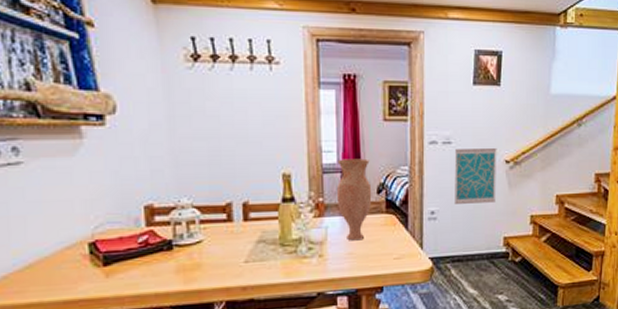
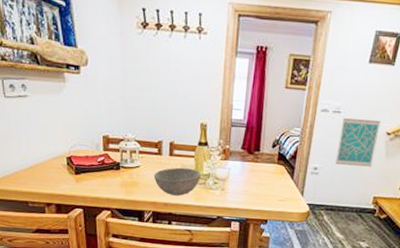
bowl: none [223,234,289,274] -> present [153,167,201,196]
vase: present [336,158,372,241] -> none [239,116,270,182]

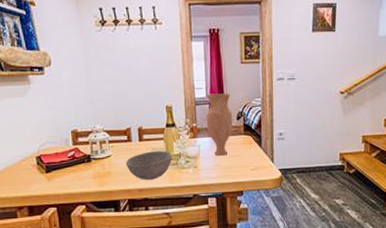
vase: none [239,116,270,182] -> present [206,93,233,156]
wall art: present [336,118,381,167] -> none [297,82,333,127]

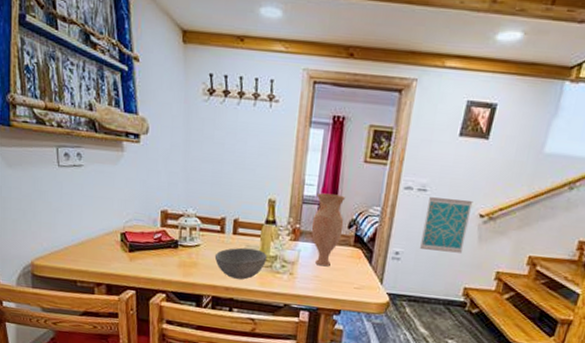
wall art: none [297,82,333,127] -> present [420,197,473,253]

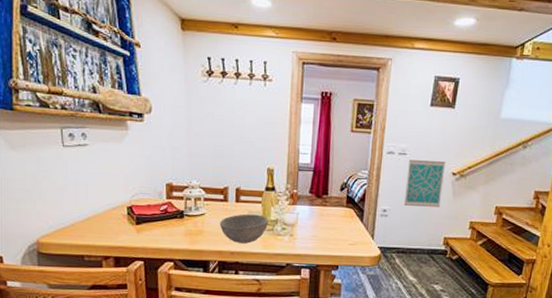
vase: present [311,193,346,267] -> none [307,160,337,227]

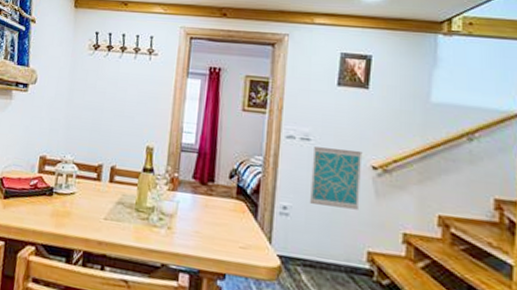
bowl: present [219,214,268,244] -> none [89,197,144,233]

